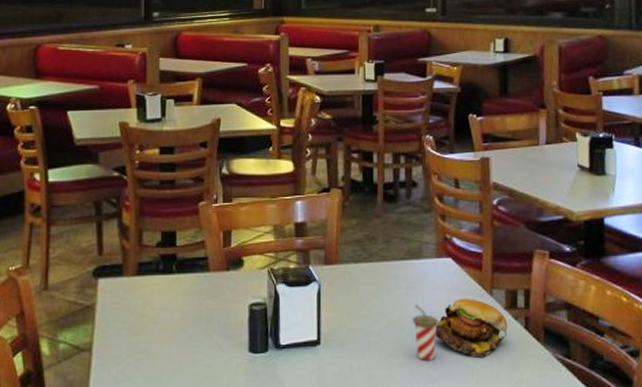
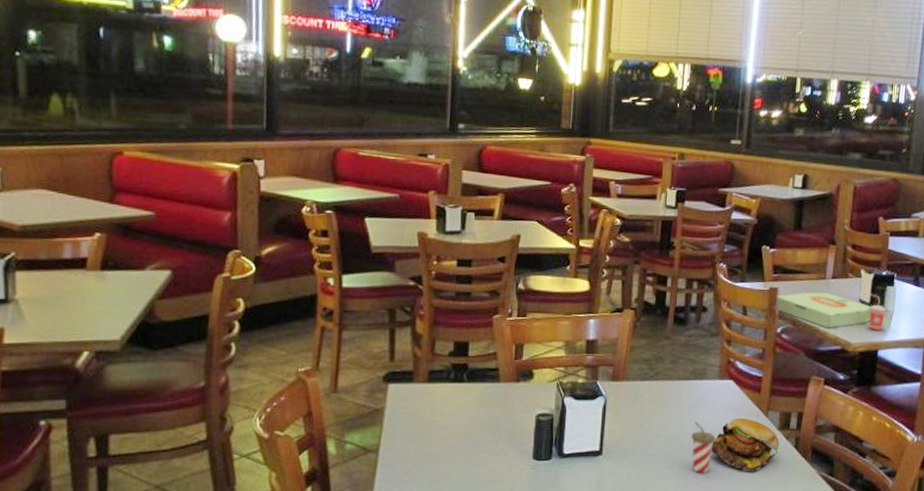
pizza box: none [486,159,592,197] -> present [772,292,871,329]
beverage cup: none [586,158,608,197] -> present [868,293,886,331]

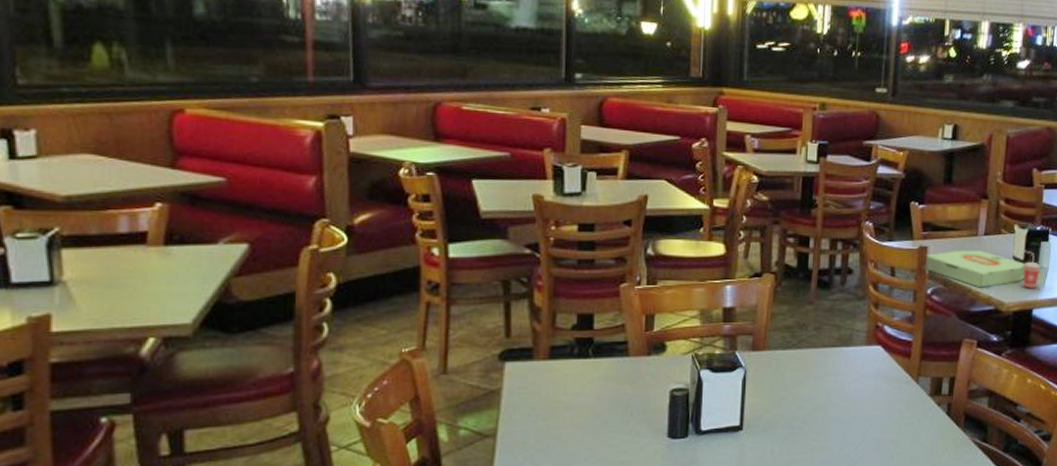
beverage cup: present [691,421,716,473] -> none [838,390,864,445]
burger: present [710,417,780,472] -> none [858,385,931,442]

